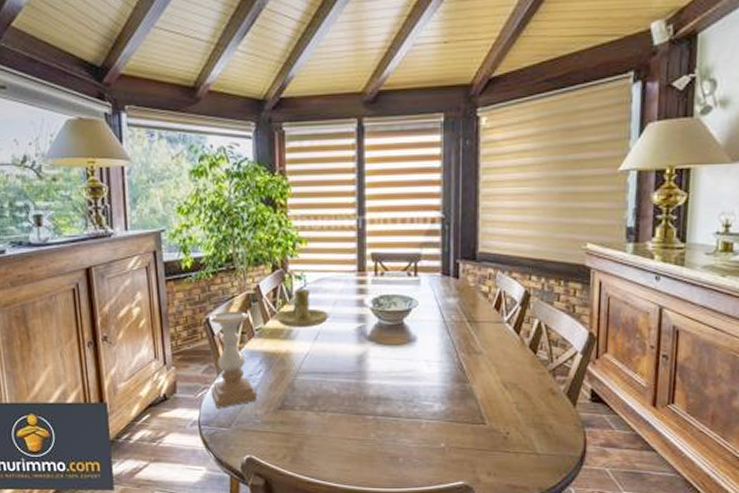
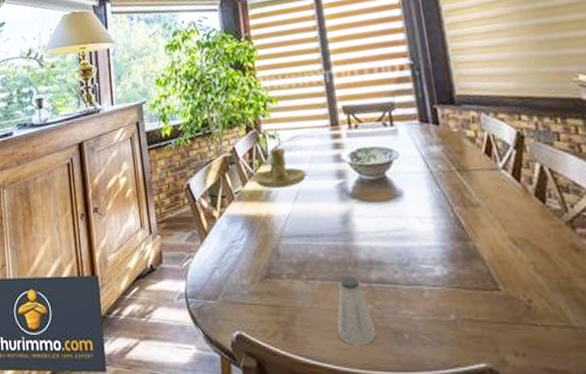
candle holder: present [210,311,257,408] -> none [190,174,242,279]
saltshaker: none [341,410,376,467] -> present [337,276,377,345]

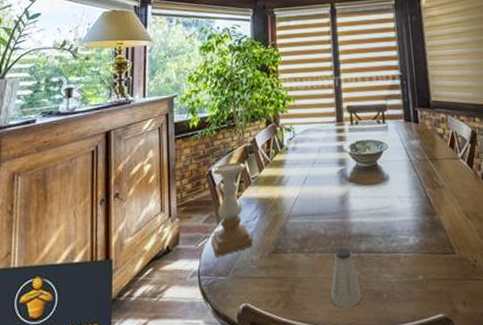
candle holder: none [190,174,242,279] -> present [211,162,253,257]
candle holder: present [254,147,306,189] -> none [270,139,314,175]

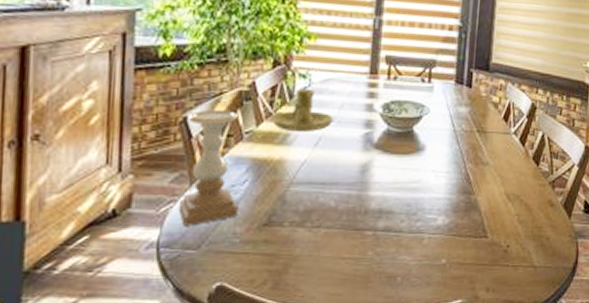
candle holder: none [270,139,314,175] -> present [272,88,333,133]
saltshaker: present [330,248,362,308] -> none [332,225,372,291]

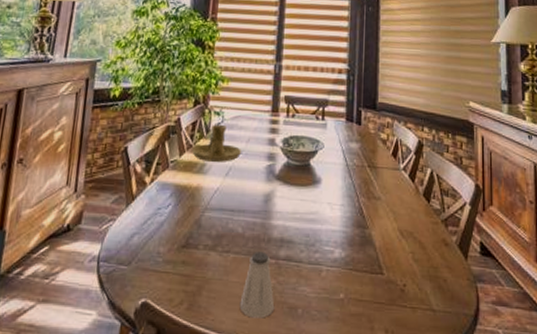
candle holder: present [178,109,238,226] -> none [116,141,165,244]
saltshaker: none [332,225,372,291] -> present [239,252,275,318]

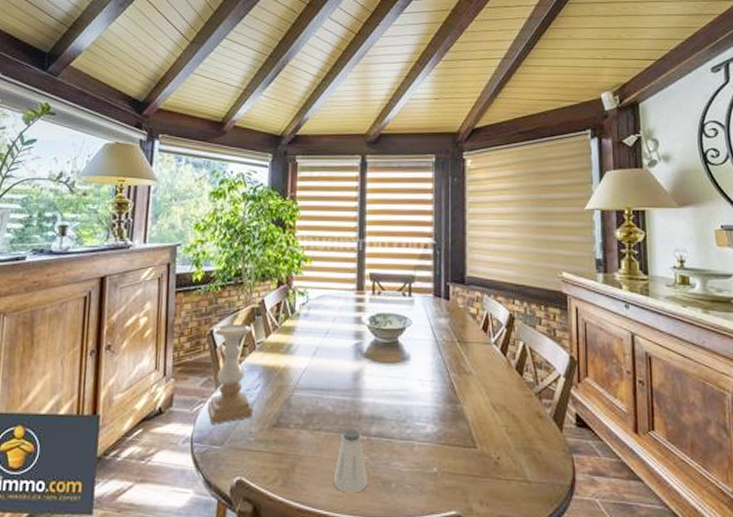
candle holder: none [116,141,165,244] -> present [207,323,253,425]
candle holder: present [192,124,241,163] -> none [278,304,327,343]

